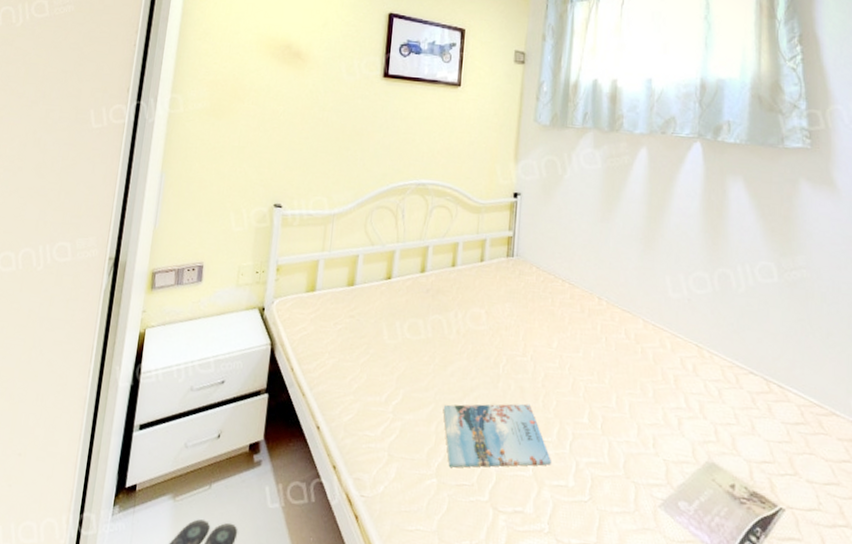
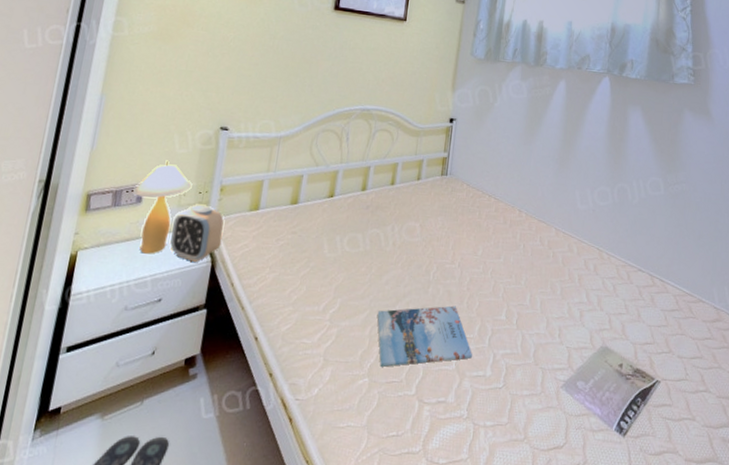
table lamp: none [194,240,248,335] -> present [133,161,191,254]
alarm clock: none [230,285,281,345] -> present [170,205,224,263]

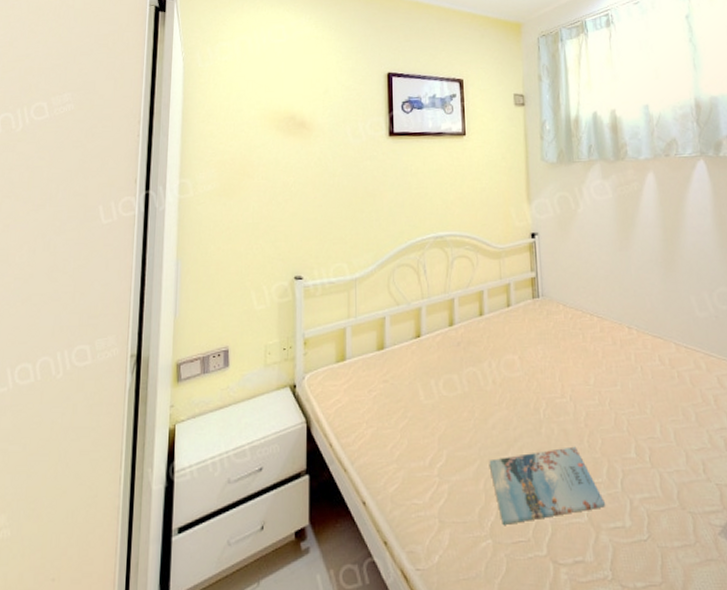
table lamp: present [133,161,191,254] -> none [219,320,274,421]
alarm clock: present [170,205,224,263] -> none [261,363,313,425]

